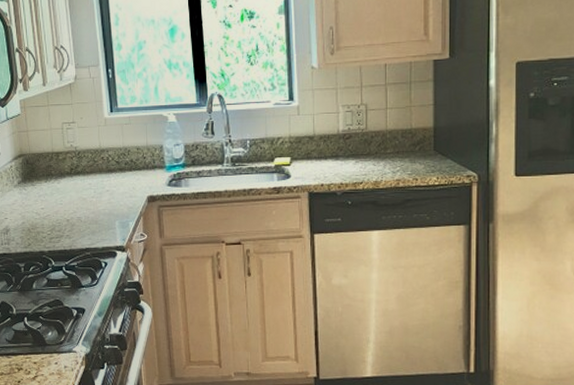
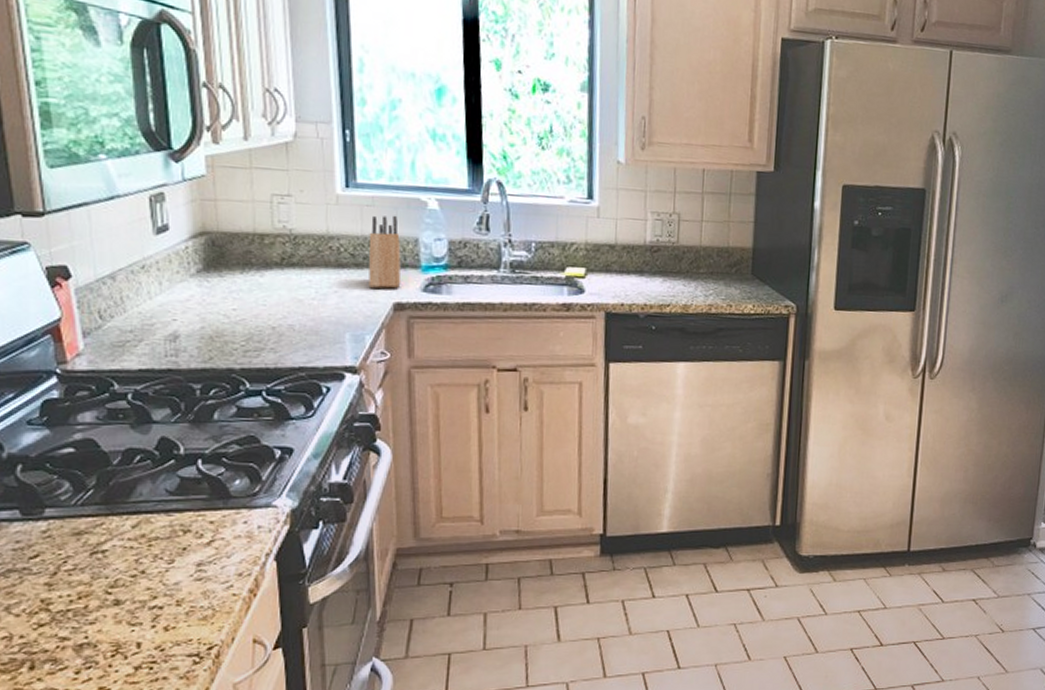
knife block: none [128,129,151,186] -> present [368,215,401,289]

